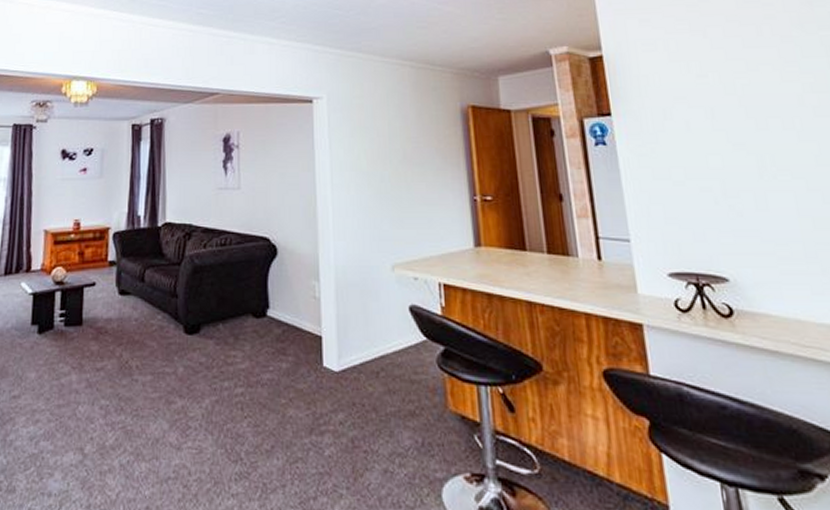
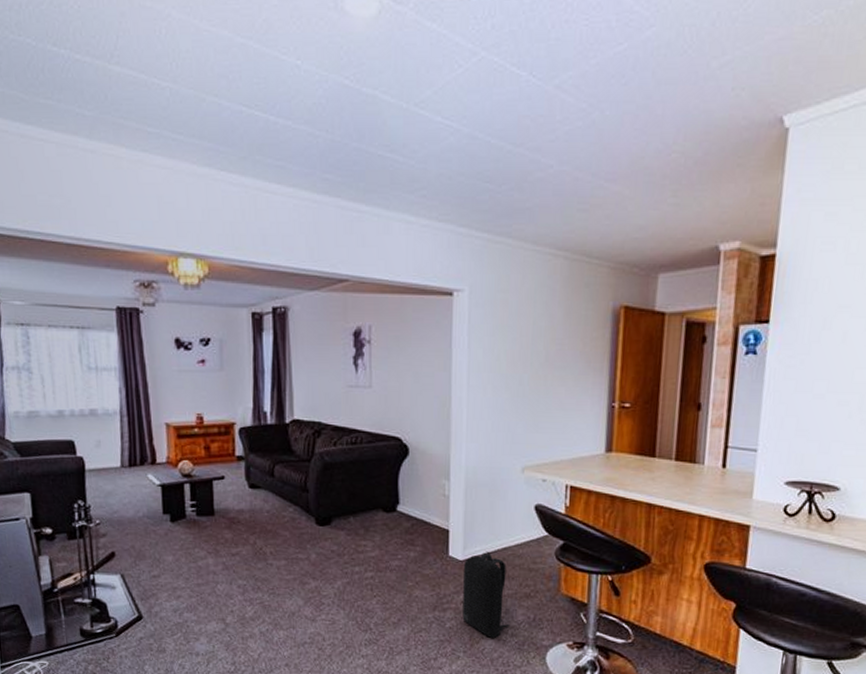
backpack: none [340,360,395,469] -> present [462,551,509,638]

